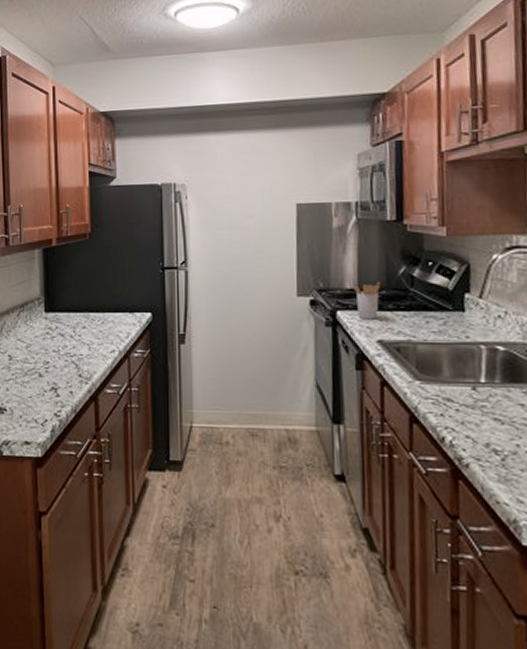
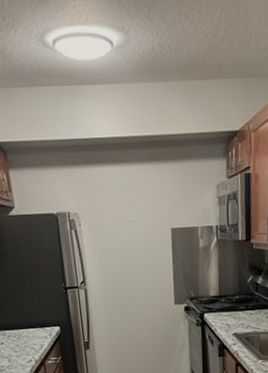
utensil holder: present [353,281,380,320] -> none [215,288,235,319]

